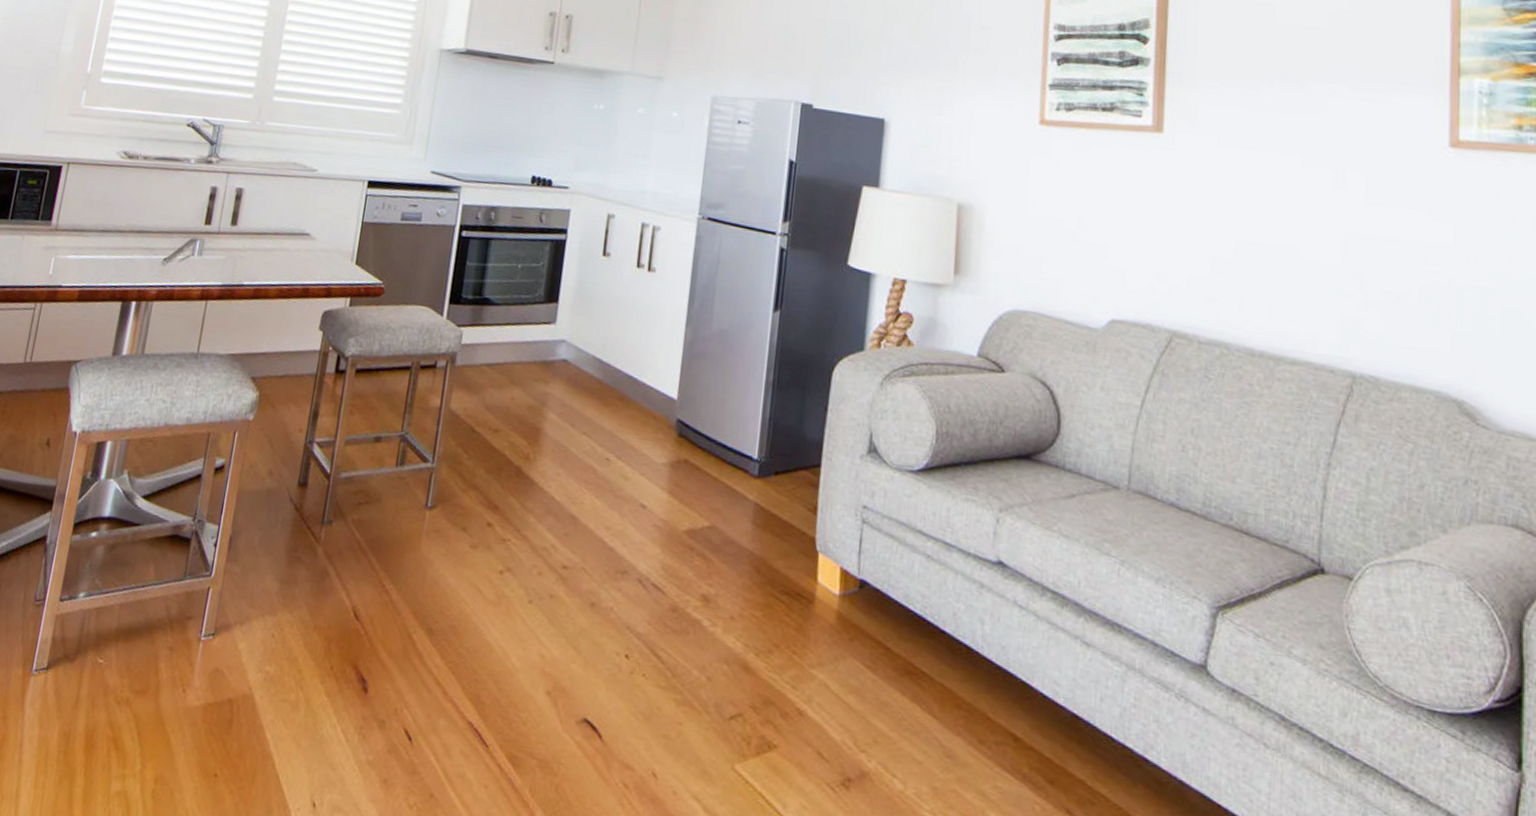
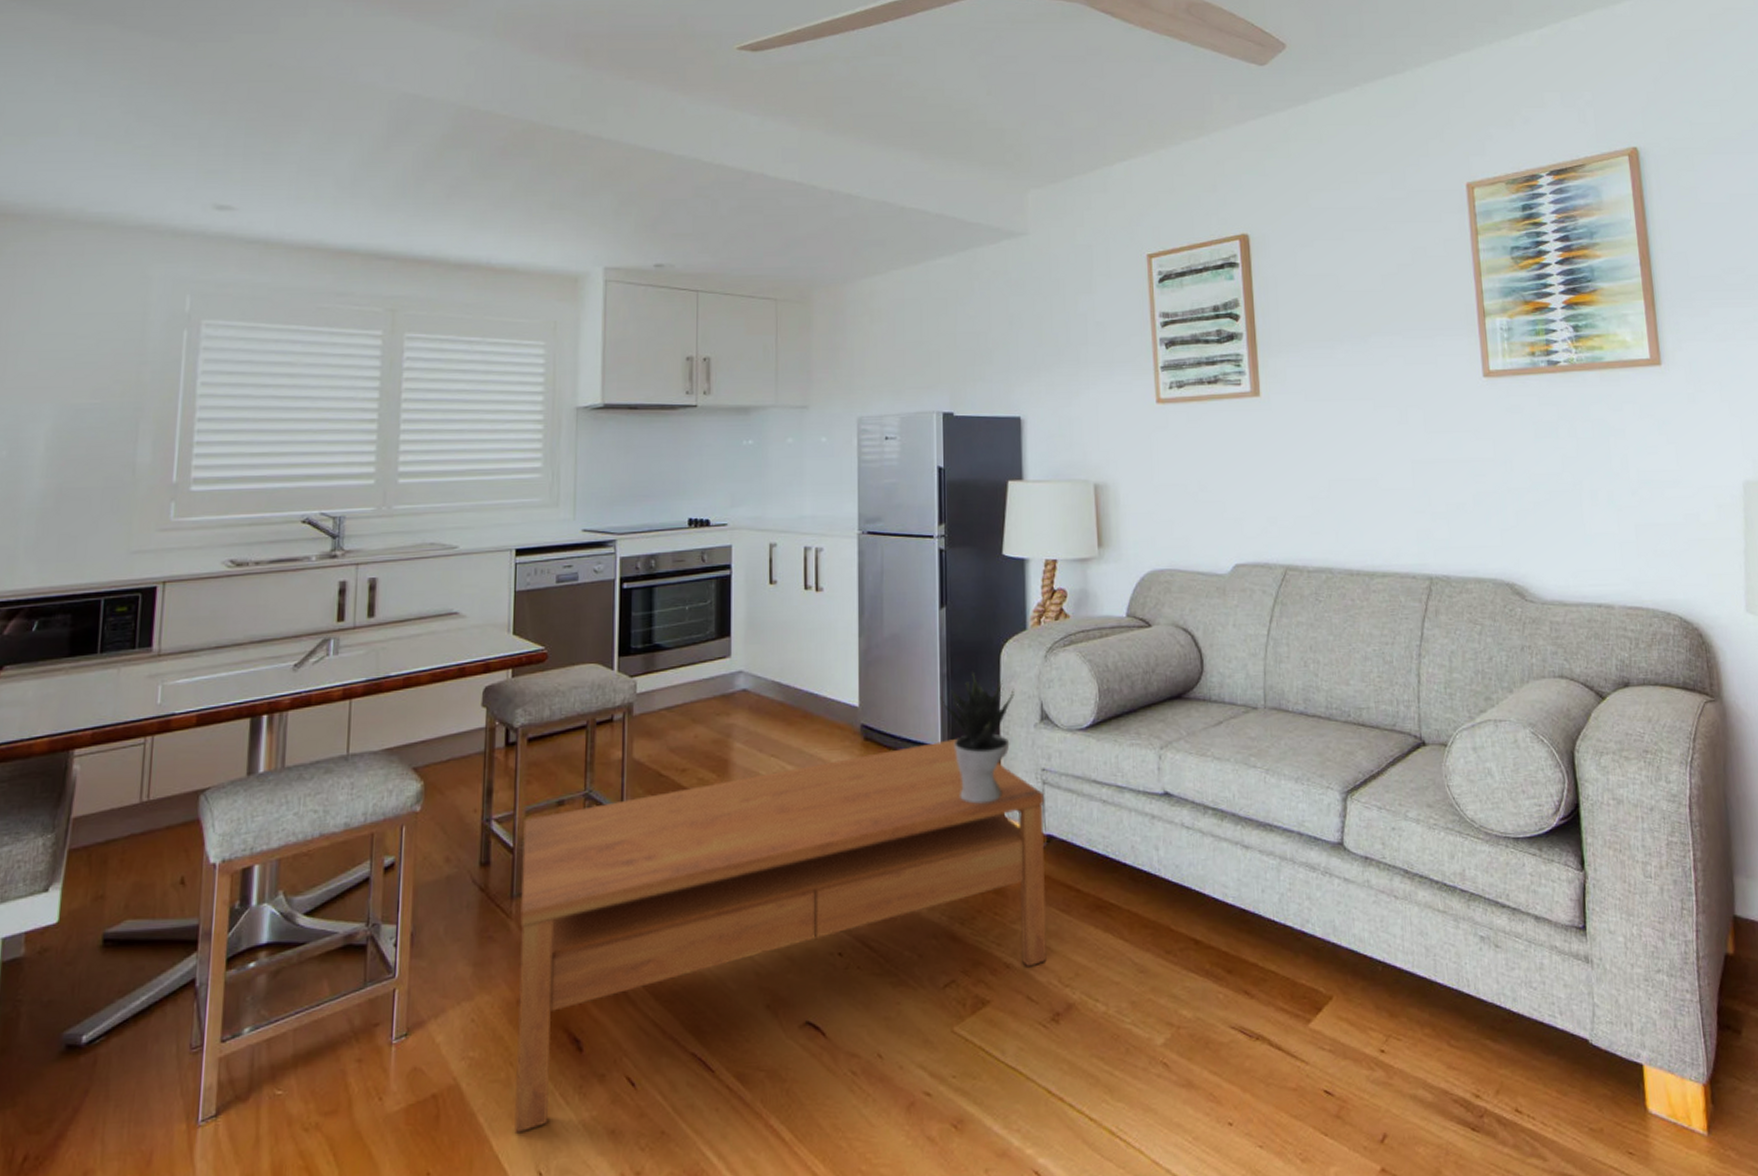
coffee table: none [296,447,862,759] -> present [514,739,1048,1134]
potted plant: none [762,386,843,531] -> present [940,673,1015,804]

